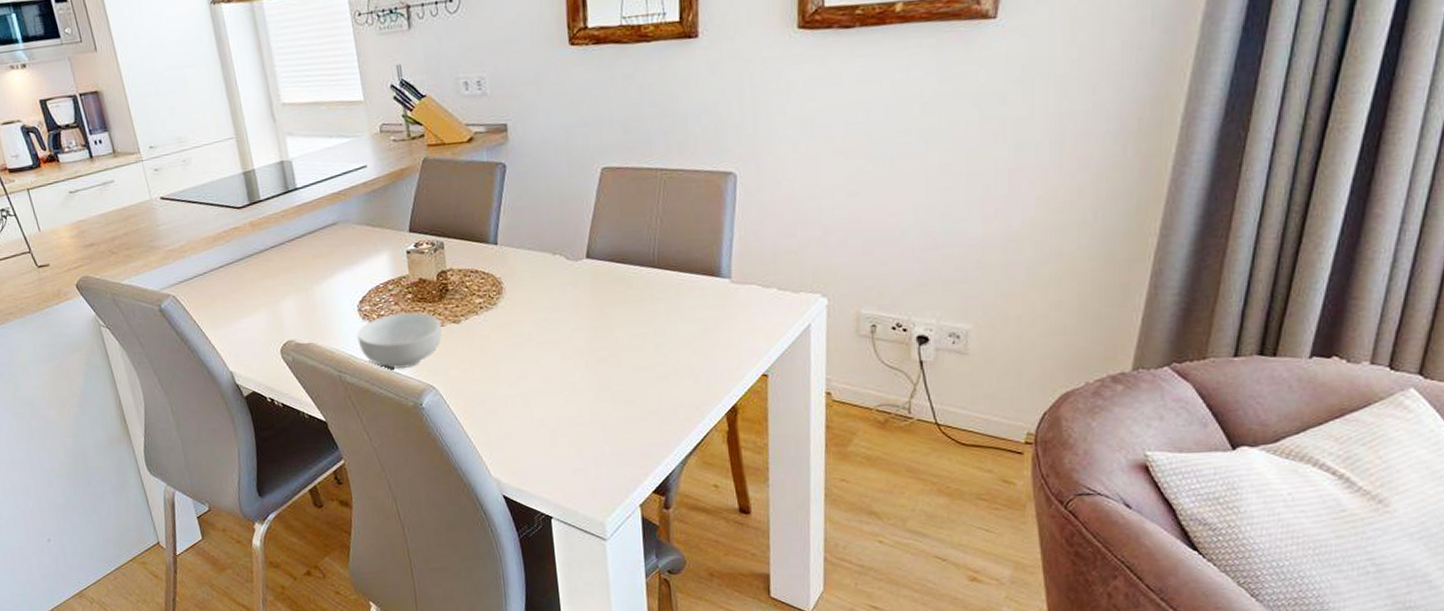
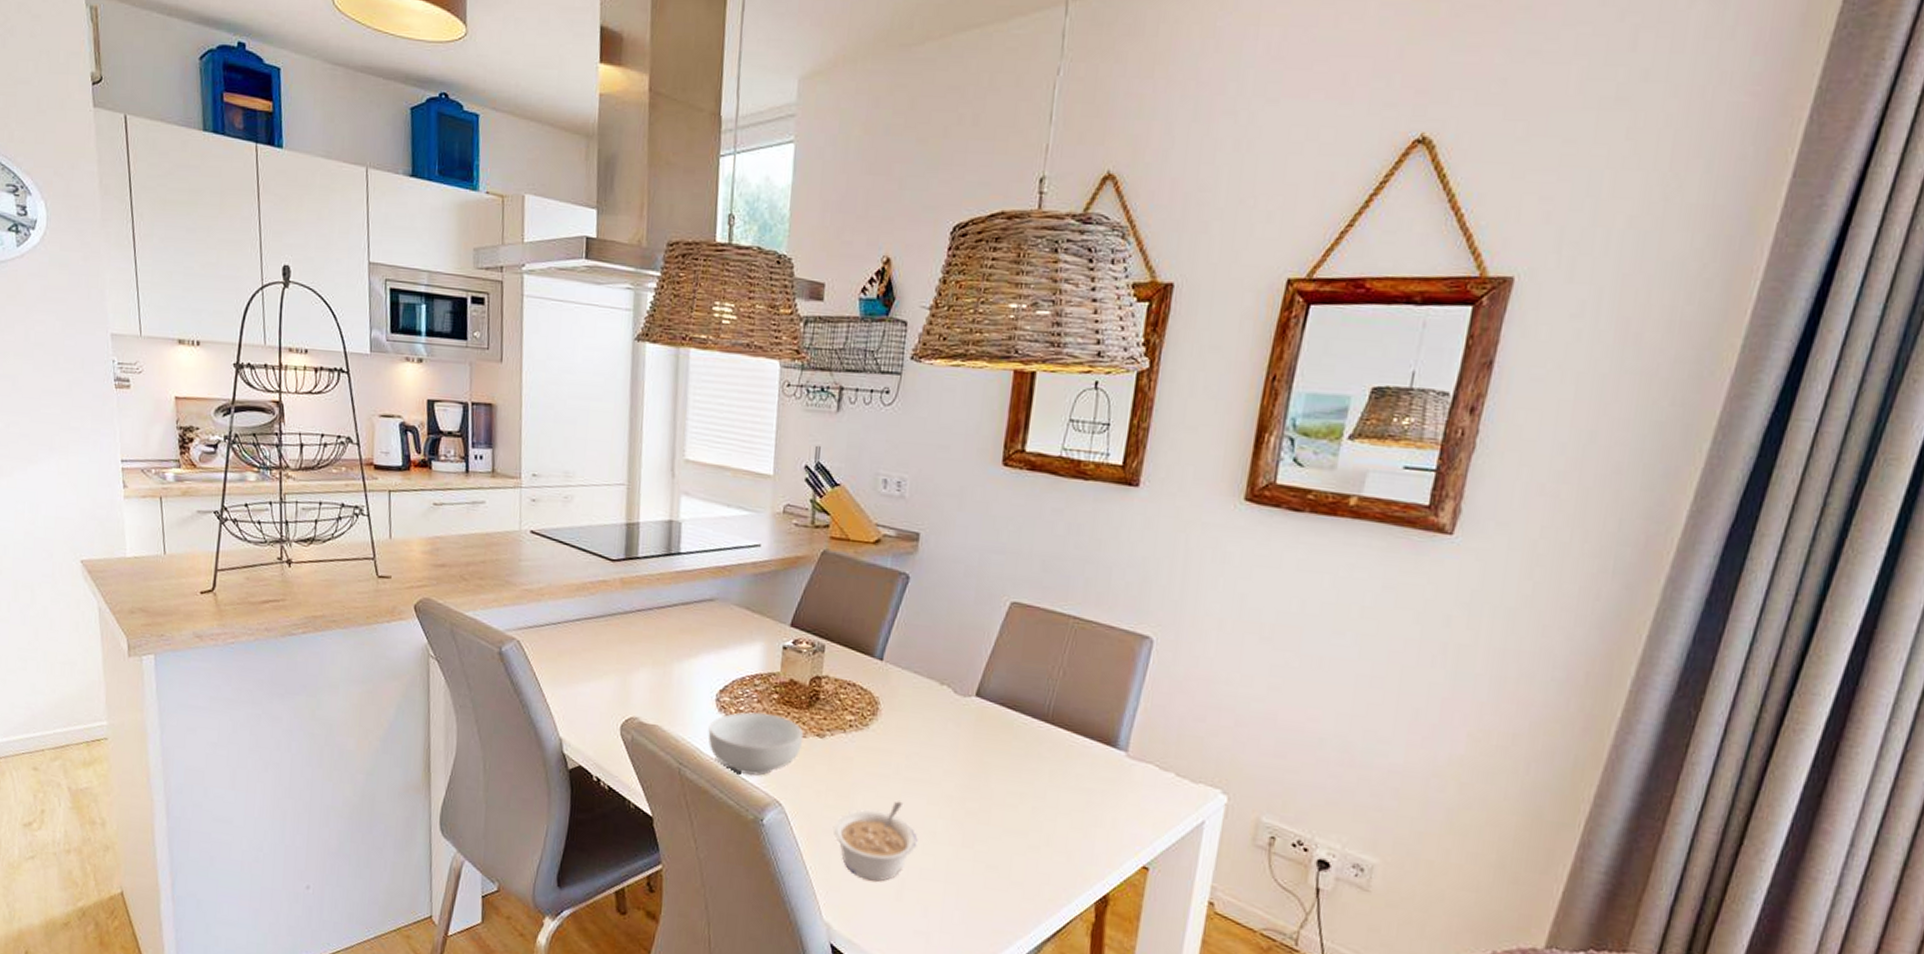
legume: none [484,363,561,436] -> present [833,801,918,882]

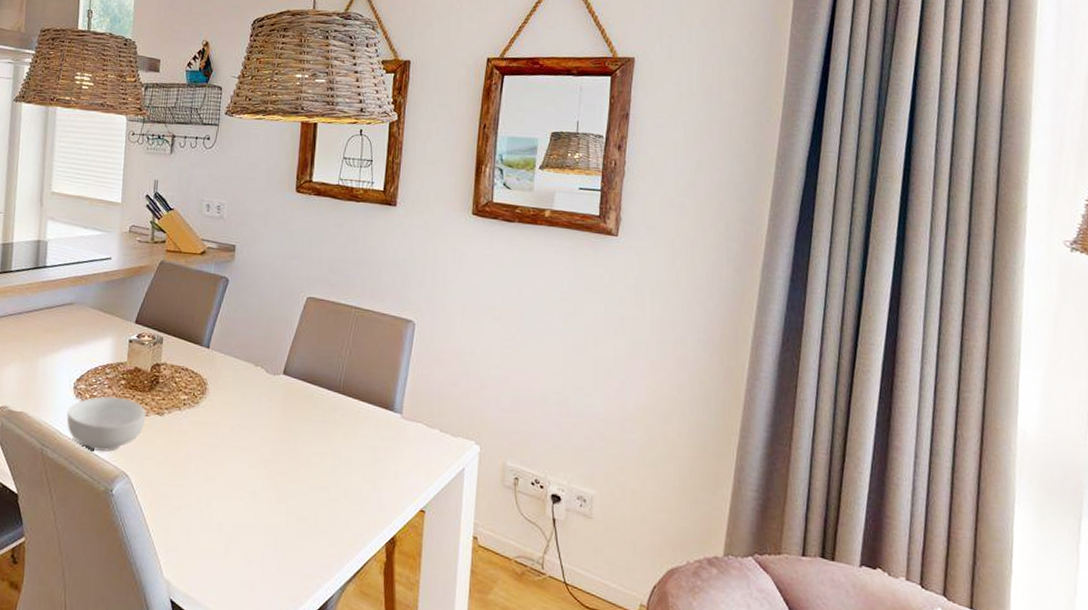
legume: present [833,801,918,882] -> none [171,466,241,539]

